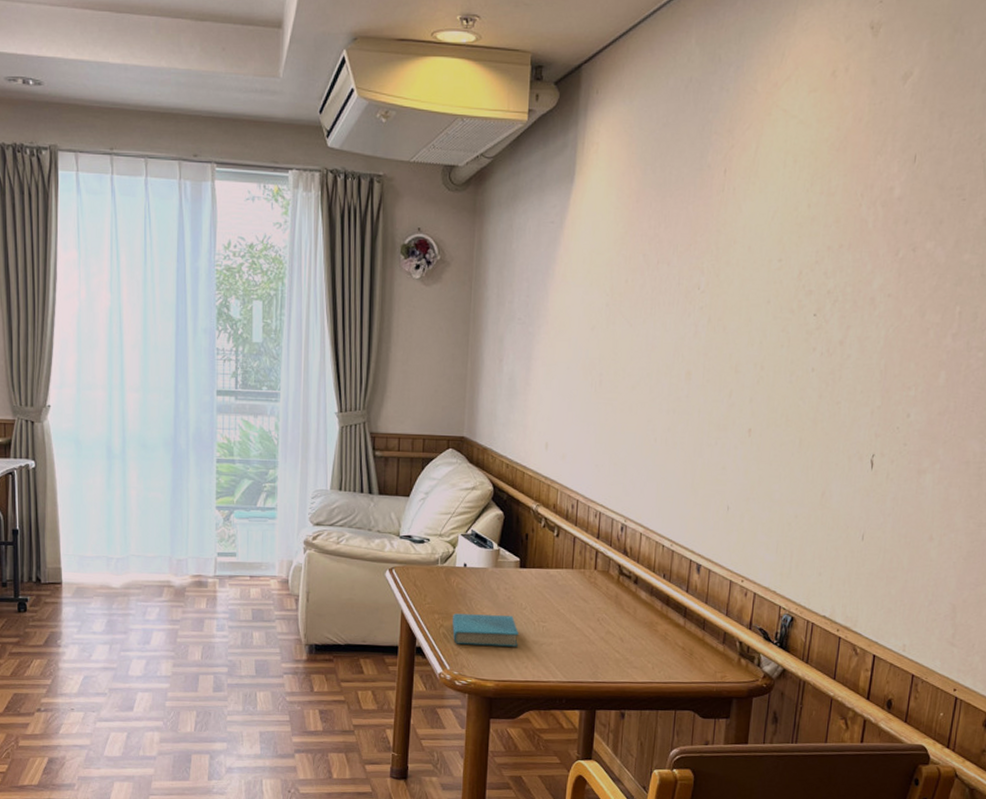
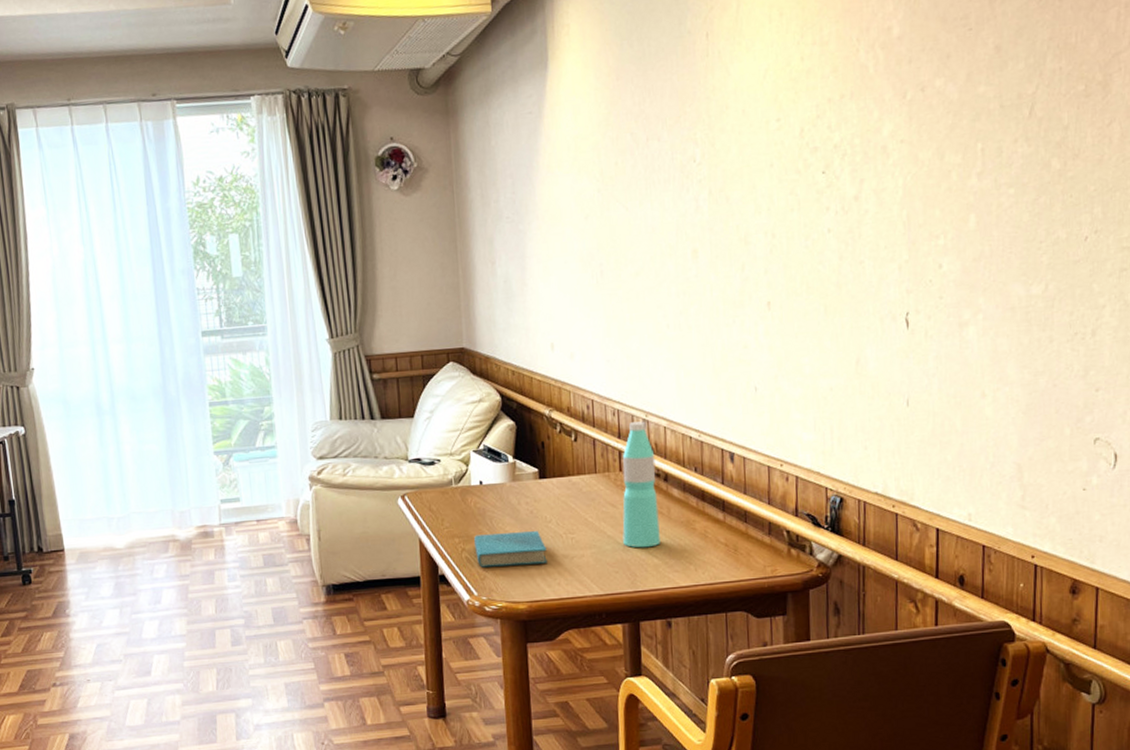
water bottle: none [590,525,629,643] -> present [622,421,660,548]

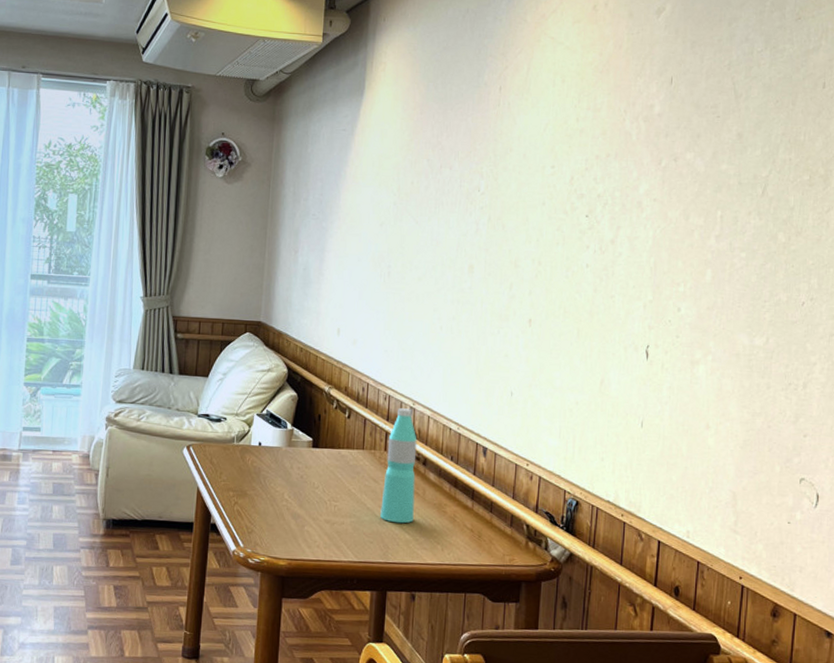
book: present [474,531,547,568] -> none [247,491,311,526]

